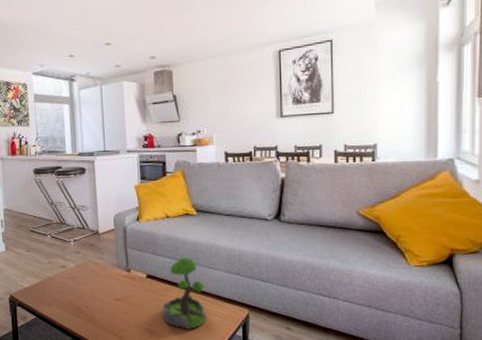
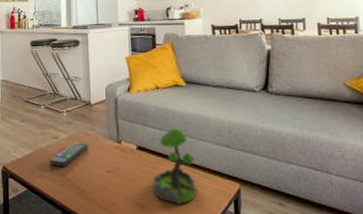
remote control: none [57,271,97,296] -> present [49,142,88,168]

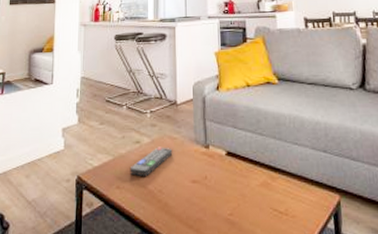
plant: present [153,128,197,204] -> none [244,131,293,220]

